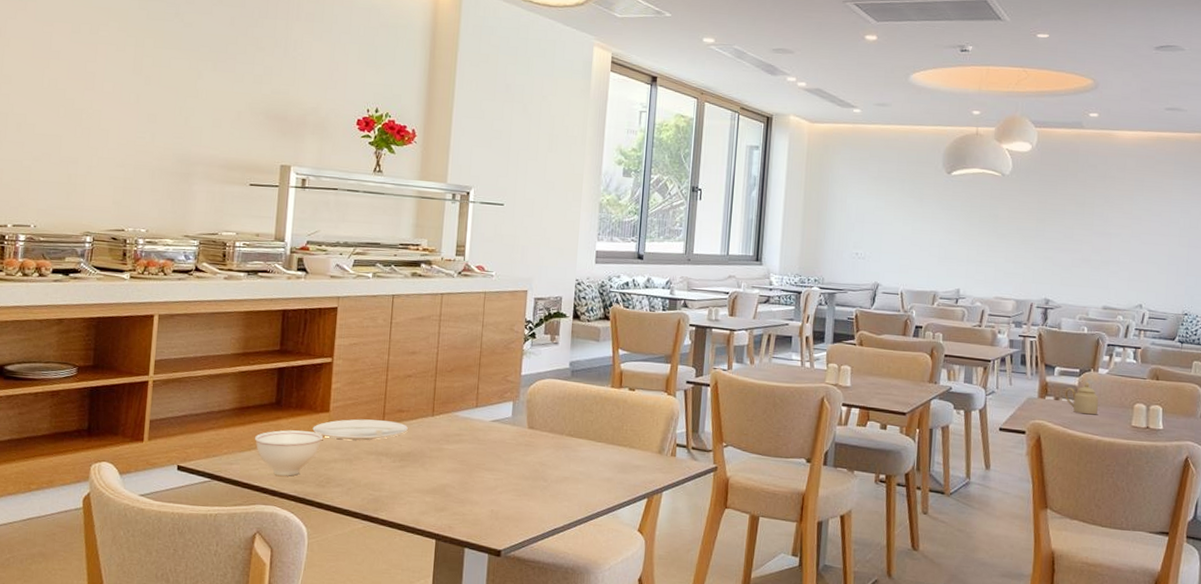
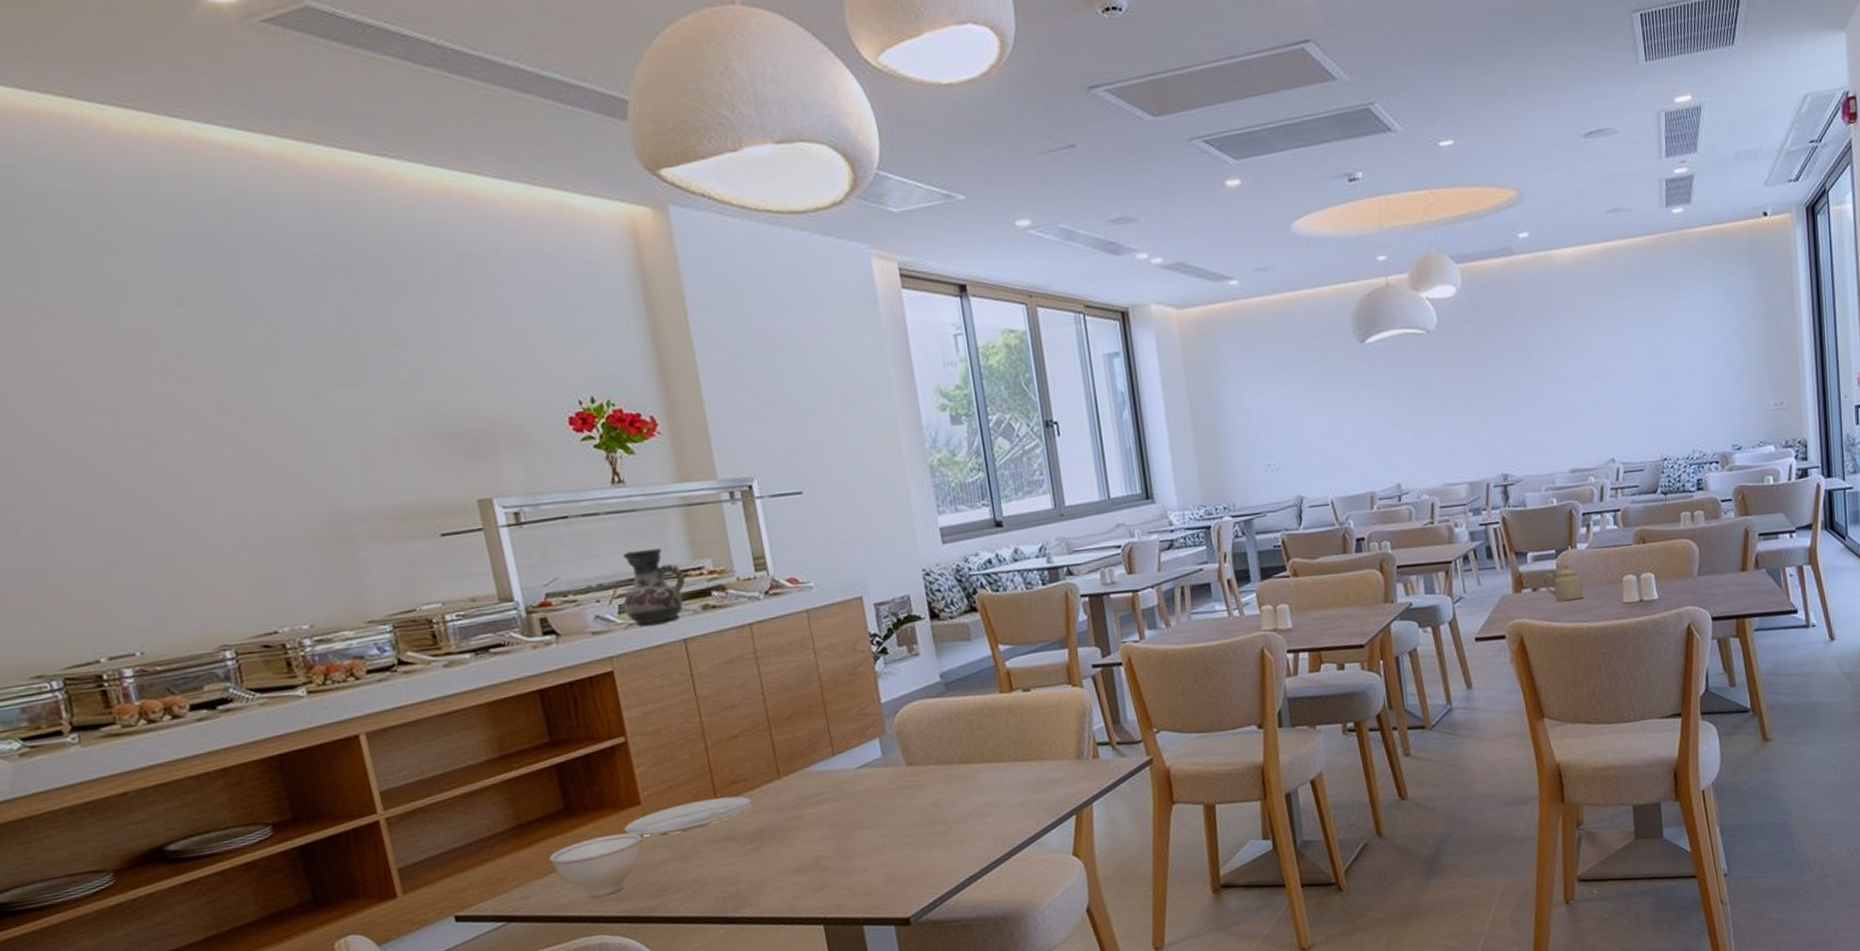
jug: none [357,223,406,281] -> present [622,548,686,627]

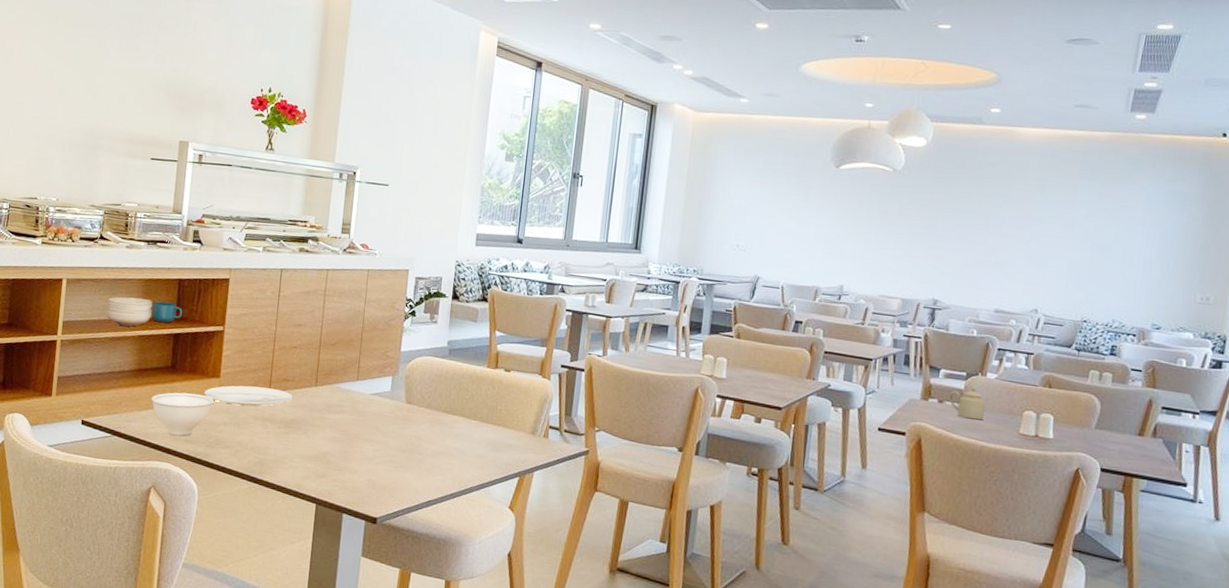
bowl: none [438,729,514,775] -> present [106,296,153,327]
cup: none [509,723,559,757] -> present [151,301,183,323]
jug: present [622,548,686,627] -> none [248,199,294,255]

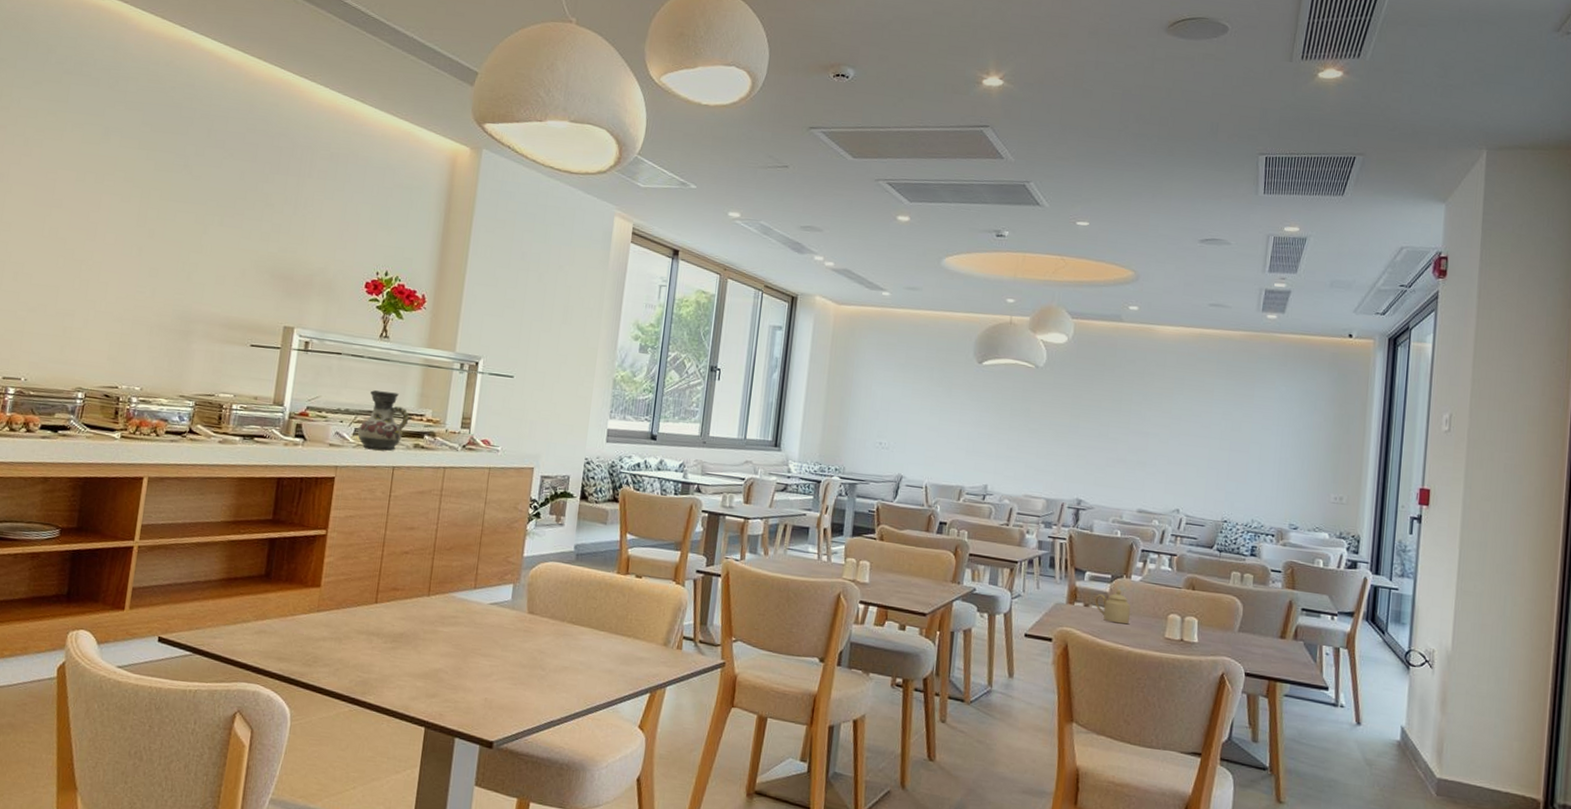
bowl: present [106,296,153,327] -> none [192,497,247,531]
cup: present [151,301,183,323] -> none [244,502,281,527]
bowl: present [151,392,214,436] -> none [240,604,313,654]
plate: present [204,385,293,406] -> none [301,595,402,619]
jug: none [248,199,294,255] -> present [358,390,409,452]

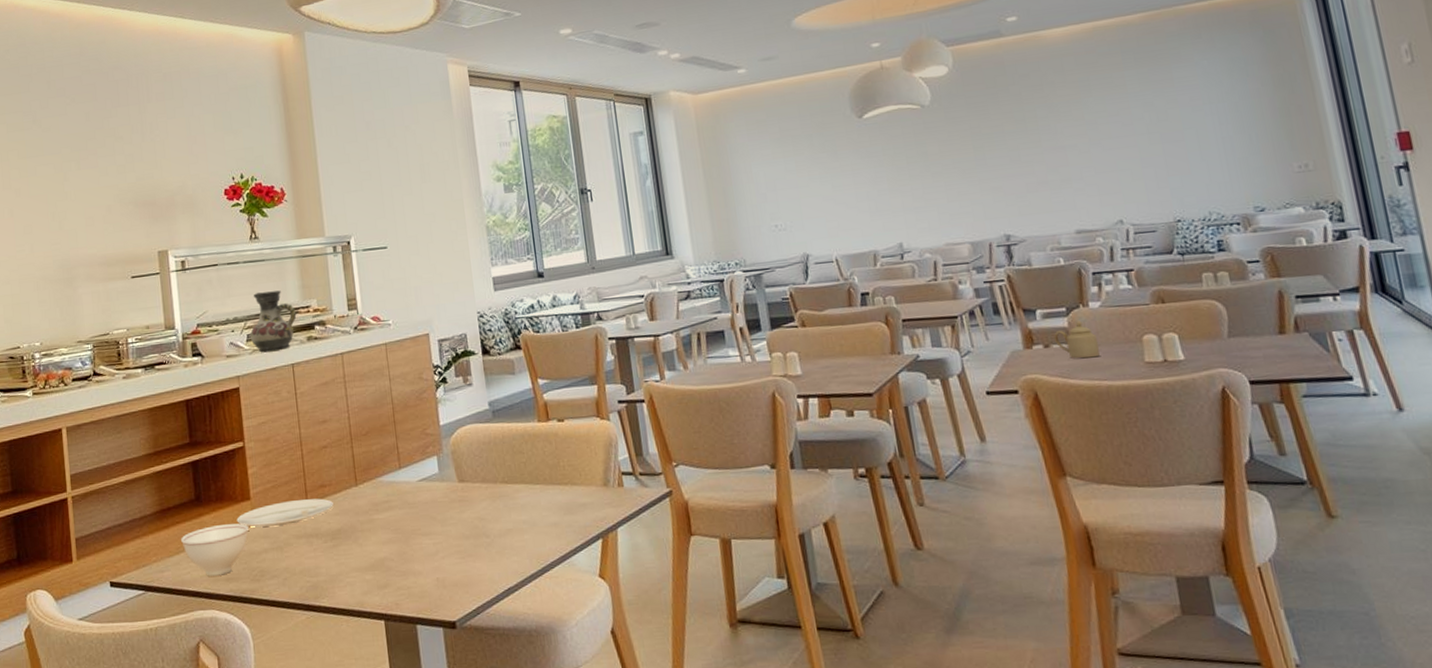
bowl: none [240,604,313,654] -> present [180,523,249,576]
plate: none [301,595,402,619] -> present [236,498,334,527]

